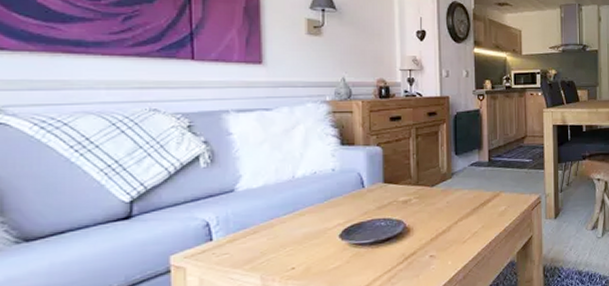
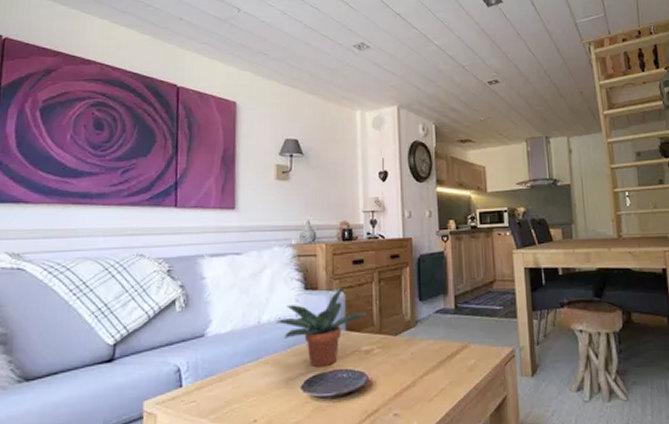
potted plant: none [312,142,406,218] -> present [276,287,368,368]

